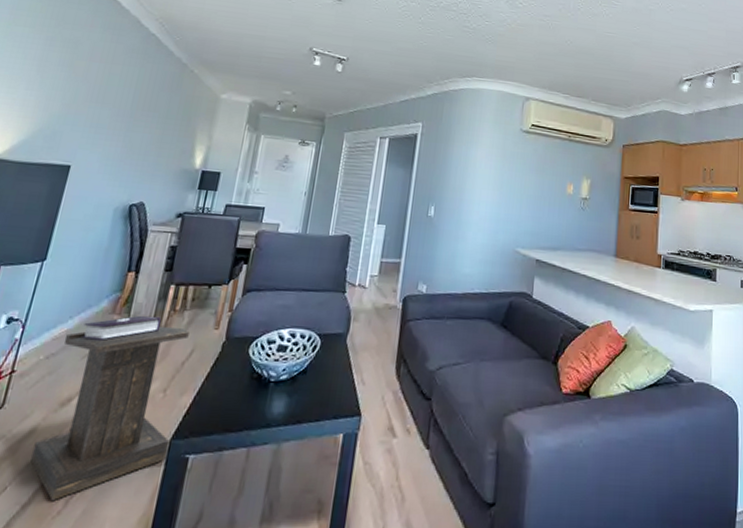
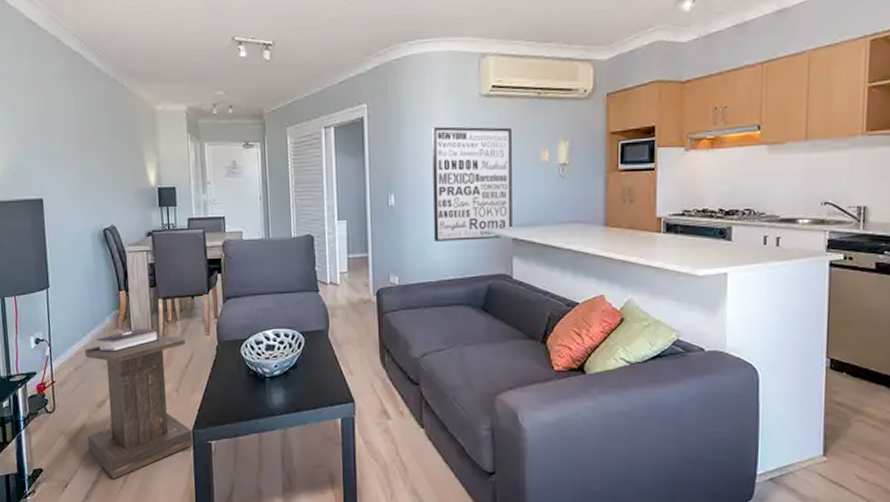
wall art: none [464,151,544,259] -> present [432,126,512,241]

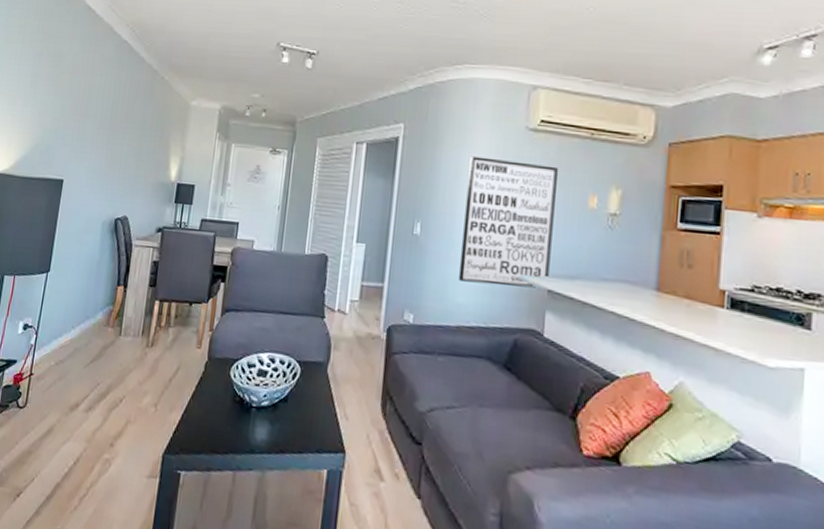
lectern: present [84,328,193,480] -> none [50,329,174,498]

